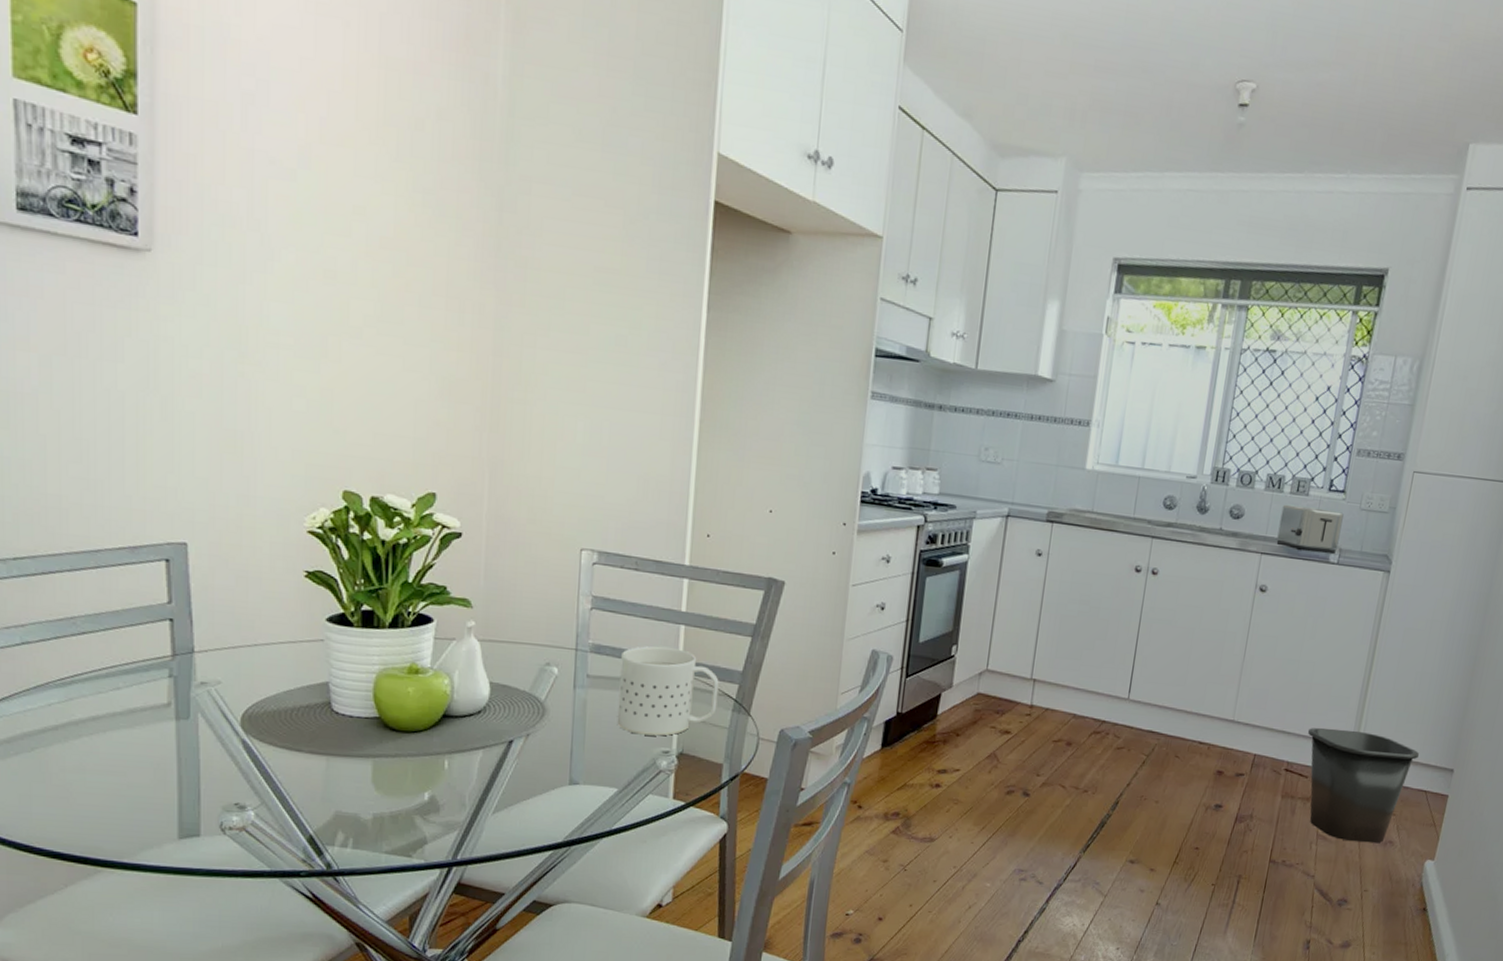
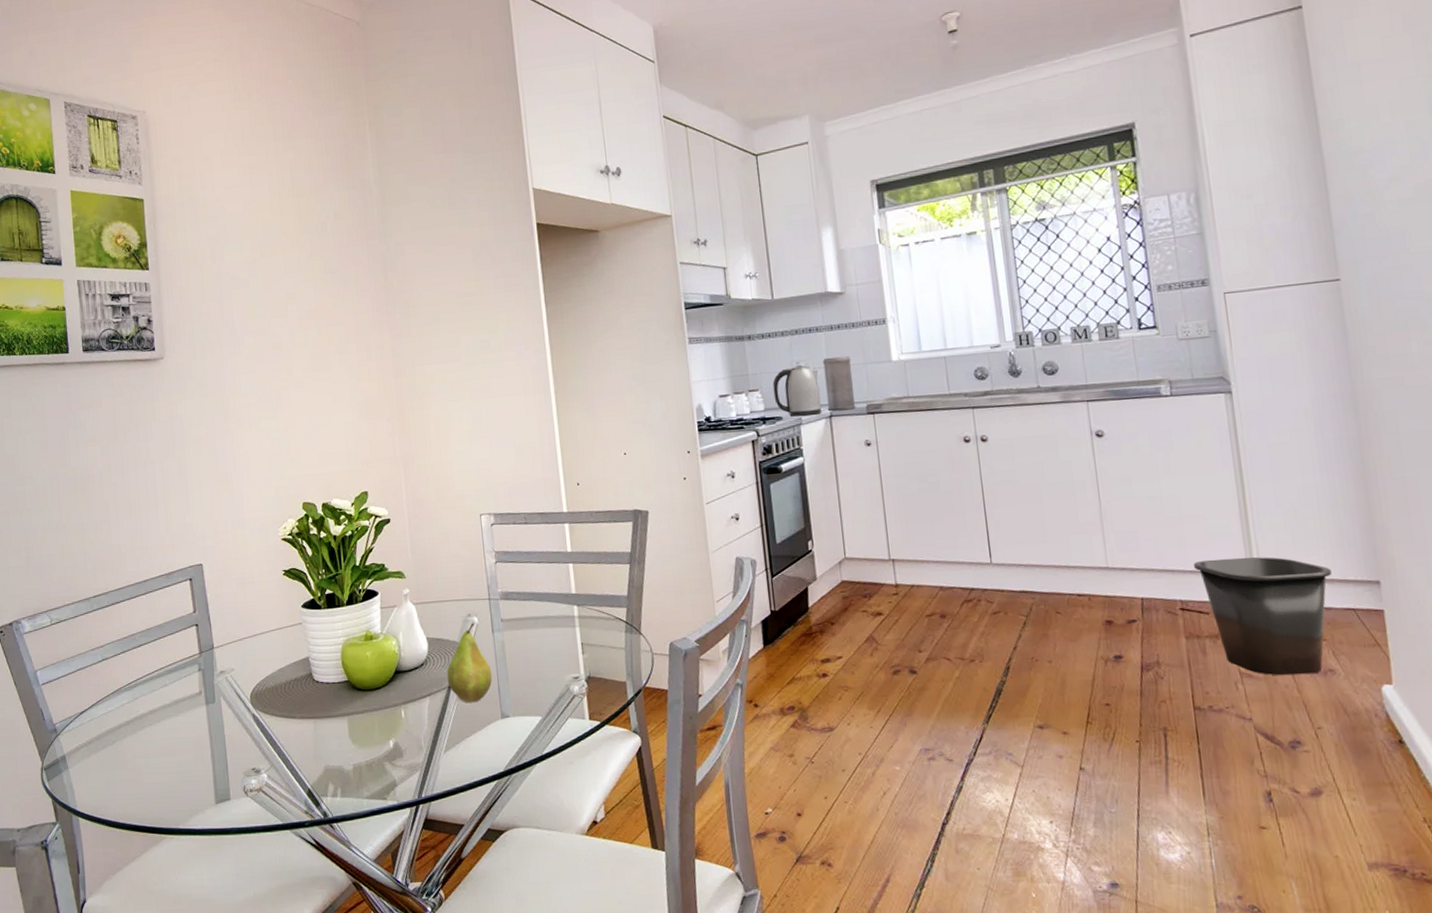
fruit: none [508,673,566,764] -> present [447,622,493,703]
mug: present [617,646,719,736] -> none [526,584,612,665]
kettle: none [952,451,1006,511] -> present [772,365,822,417]
canister: none [1007,449,1044,513] -> present [823,355,856,411]
toaster: present [1276,504,1344,555] -> none [1095,346,1166,392]

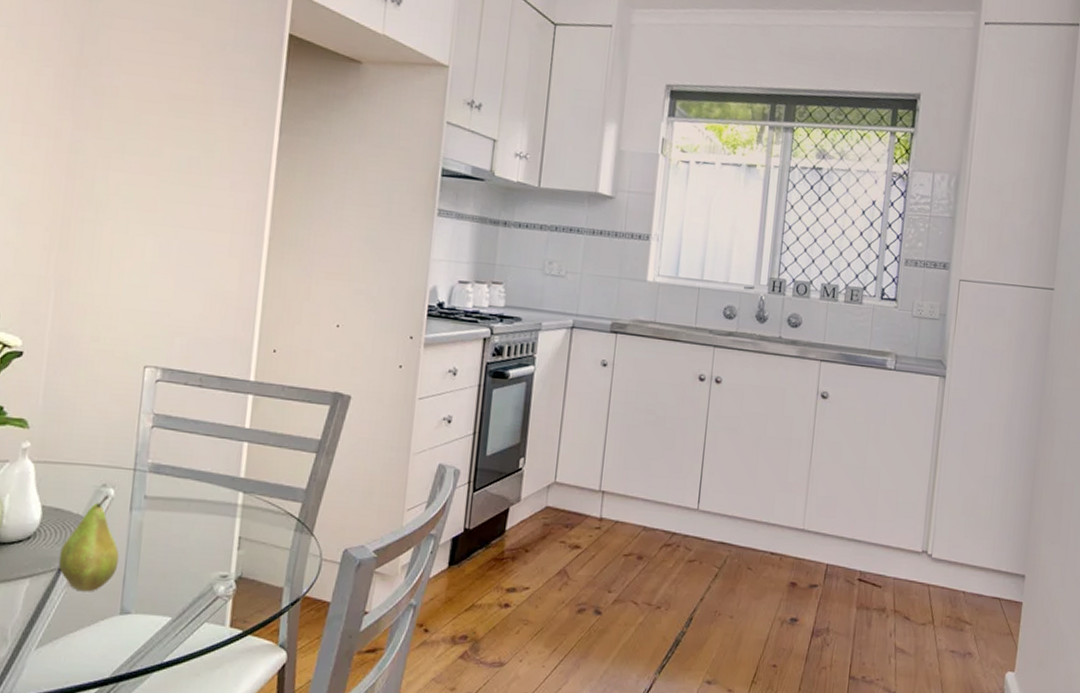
kettle: present [772,365,822,417] -> none [517,265,569,323]
canister: present [823,355,856,411] -> none [571,263,606,324]
waste bin: present [1193,557,1333,676] -> none [877,534,990,656]

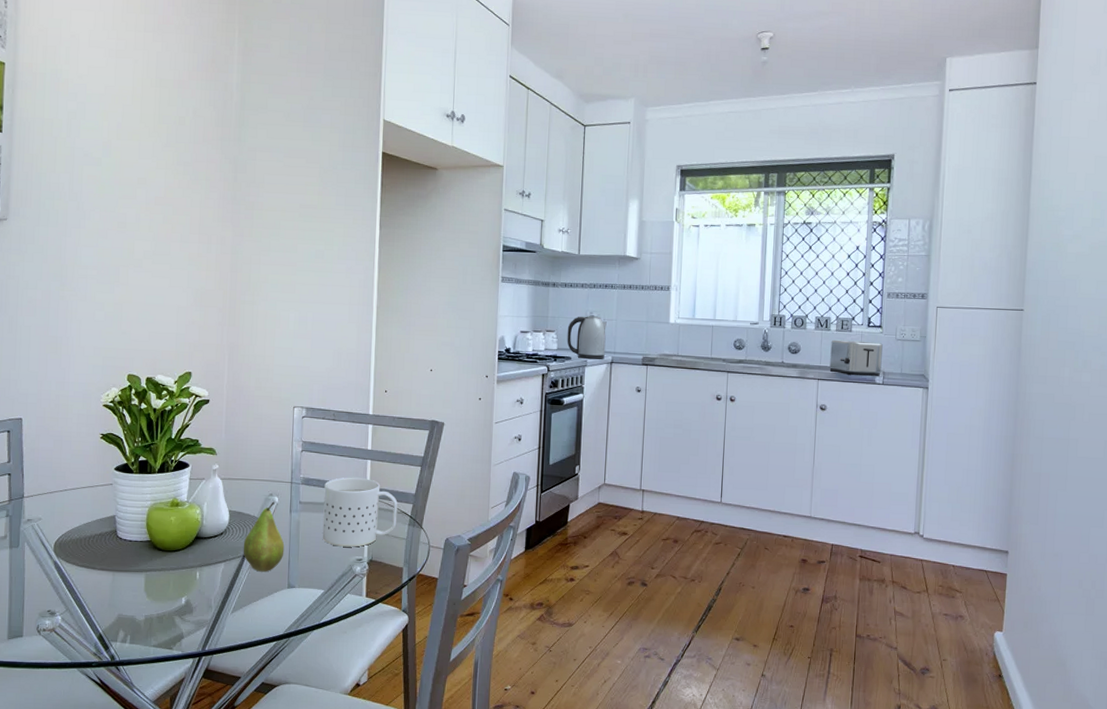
mug: none [173,464,282,560] -> present [322,477,398,547]
kettle: none [517,265,569,323] -> present [567,315,607,359]
toaster: none [834,312,897,361] -> present [829,339,883,377]

